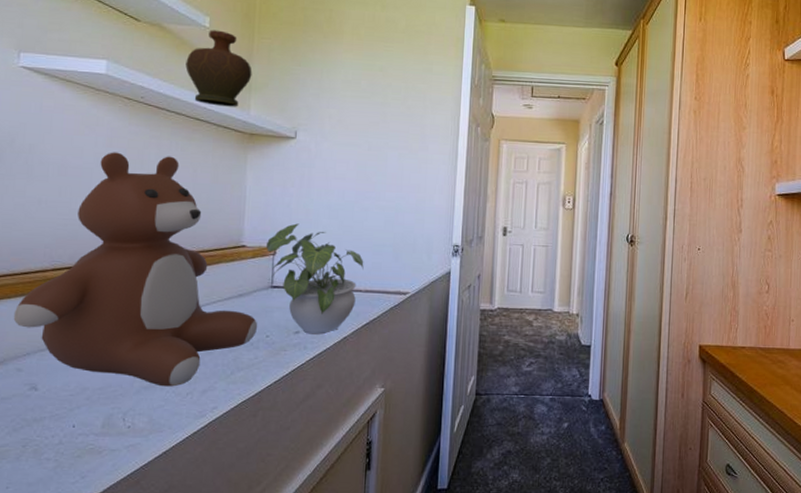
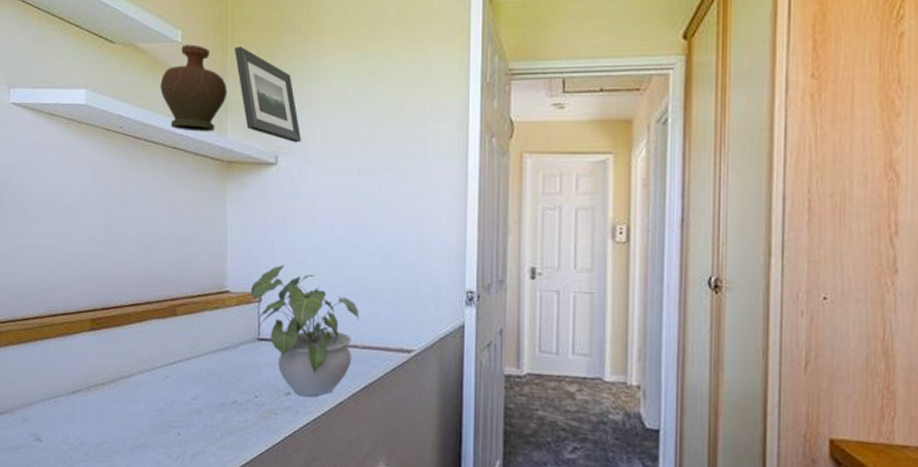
teddy bear: present [13,152,258,387] -> none [18,189,246,448]
picture frame: none [260,36,320,122] -> present [235,45,302,143]

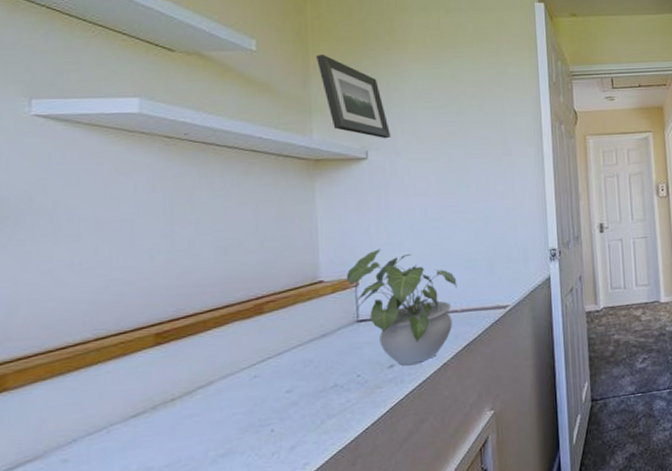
decorative vase: present [160,44,228,132] -> none [233,52,311,134]

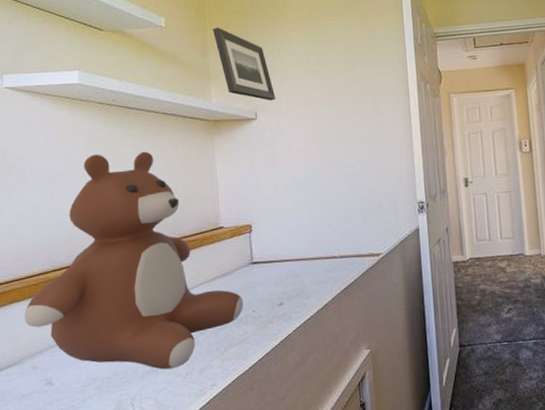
teddy bear: none [51,194,347,451] -> present [24,151,244,370]
potted plant: present [346,249,457,366] -> none [241,199,336,305]

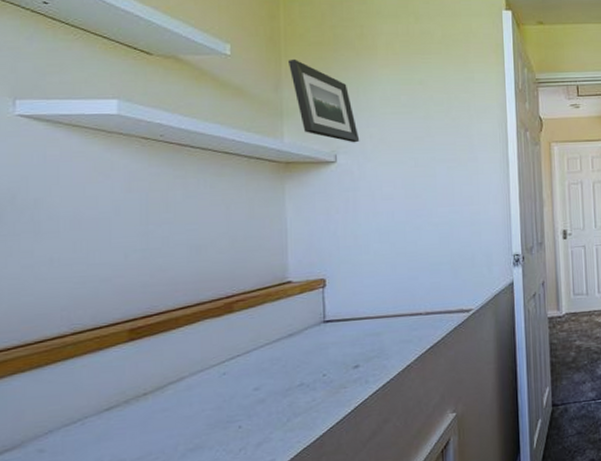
teddy bear: present [24,151,244,370] -> none [29,195,313,446]

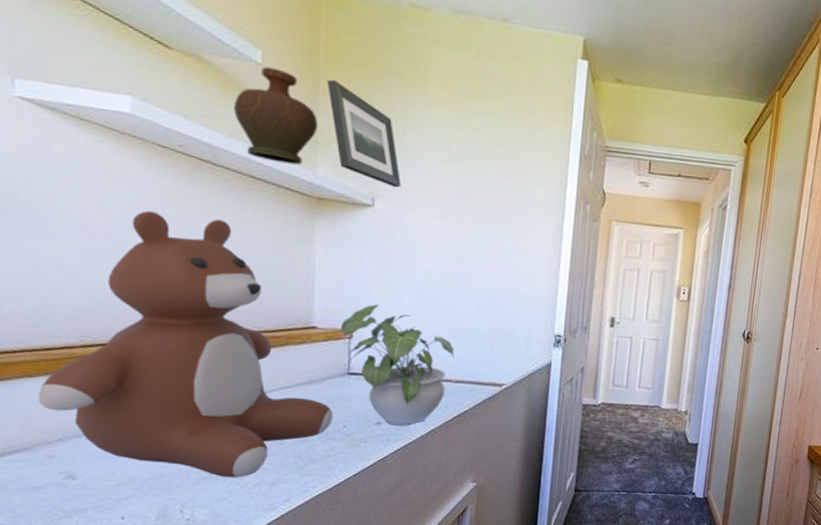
teddy bear: none [29,195,313,446] -> present [38,210,334,478]
decorative vase: none [208,57,283,137] -> present [234,66,318,165]
potted plant: none [313,251,422,367] -> present [340,304,454,426]

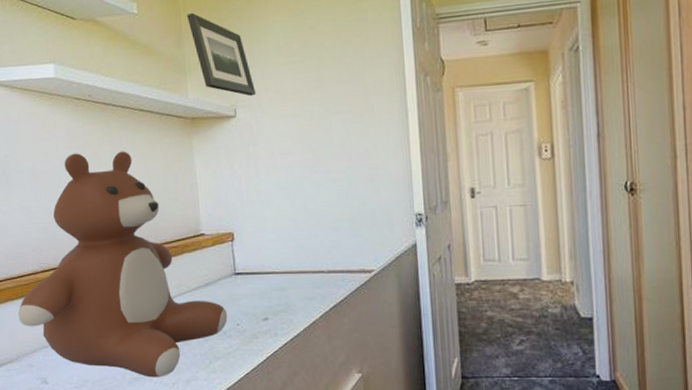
decorative vase: present [234,66,318,165] -> none [122,14,185,94]
potted plant: present [340,304,454,426] -> none [223,206,323,320]

